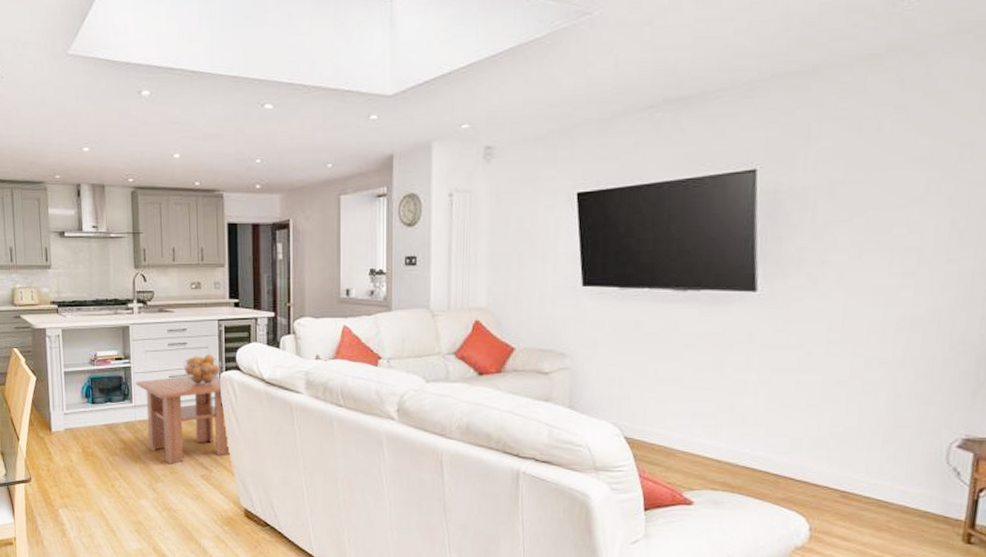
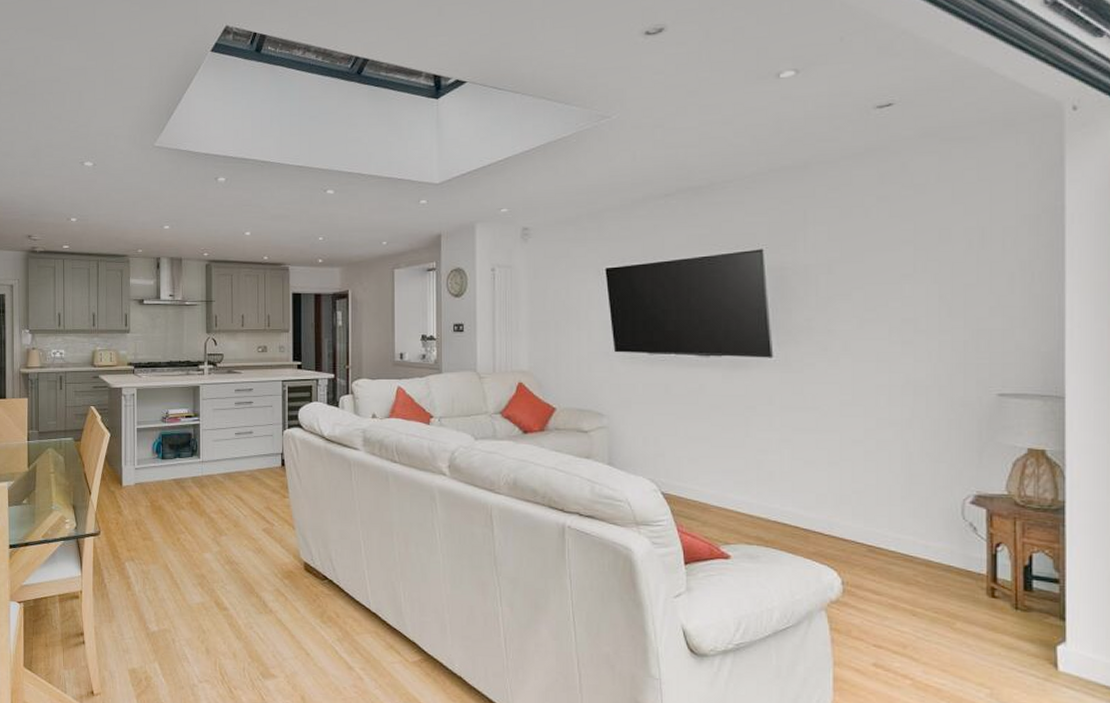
coffee table: present [136,375,230,465] -> none [204,433,291,518]
fruit basket: present [183,355,223,386] -> none [249,413,286,442]

